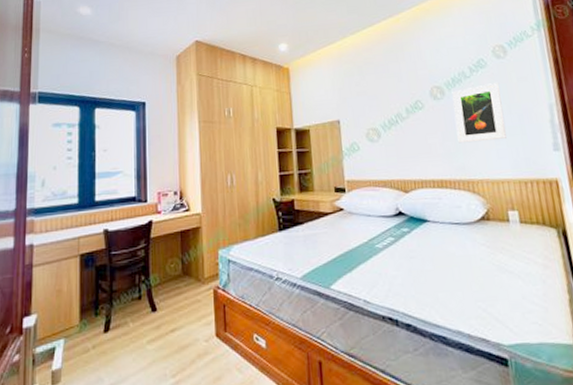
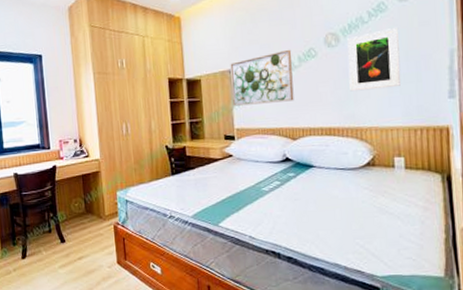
wall art: none [339,101,404,157] -> present [230,49,294,106]

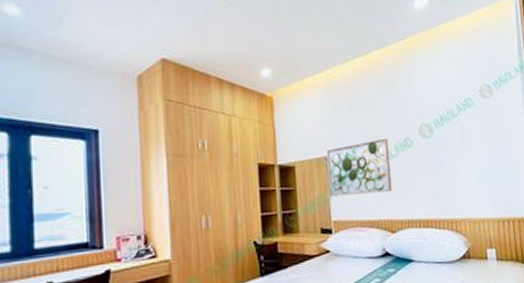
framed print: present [347,28,401,92] -> none [440,123,489,183]

